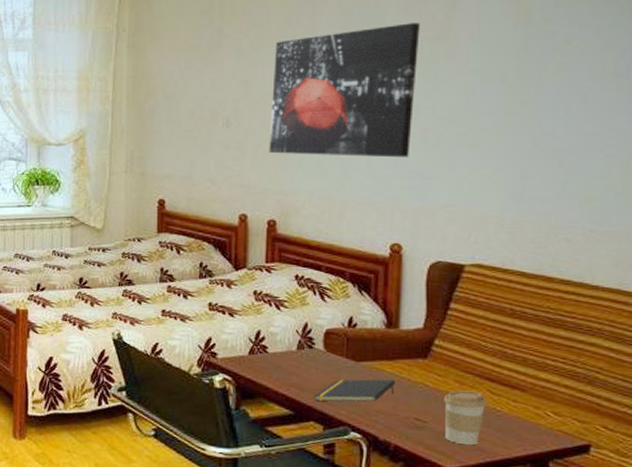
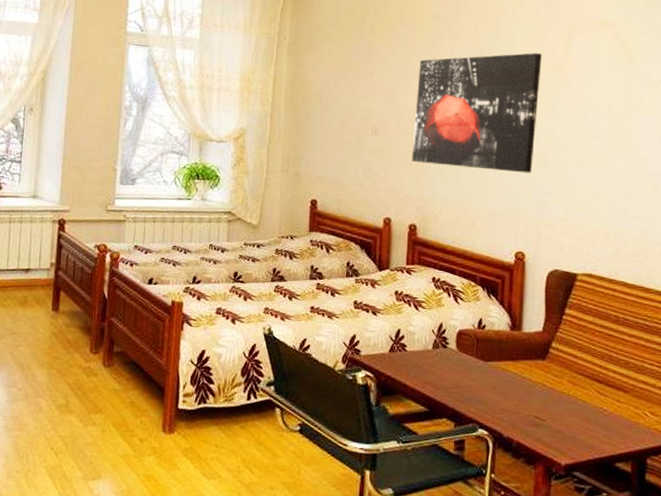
notepad: present [314,379,396,402] -> none [447,378,519,400]
coffee cup: present [444,390,486,446] -> none [559,390,595,443]

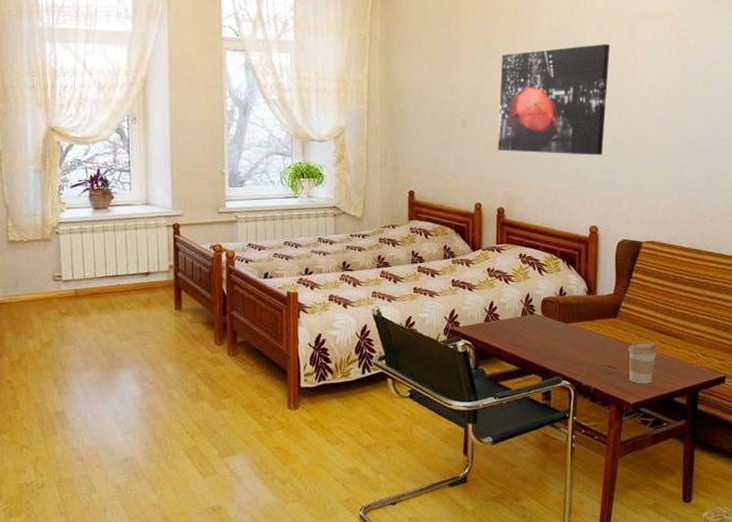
coffee cup: none [559,390,595,443] -> present [628,341,657,384]

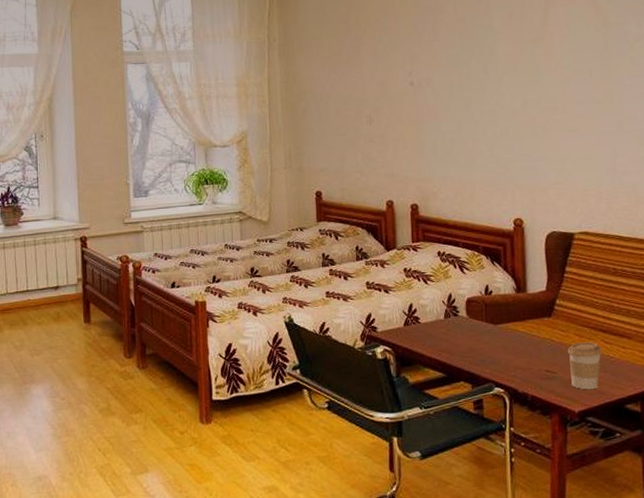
wall art: present [497,44,610,156] -> none [405,27,523,146]

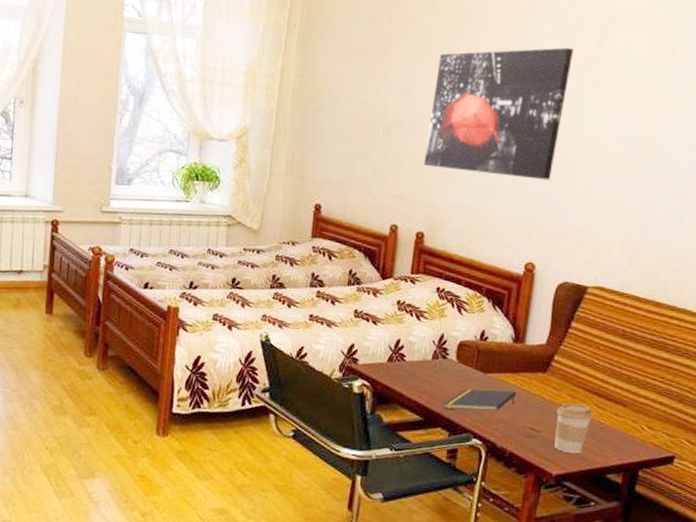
wall art: none [405,27,523,146] -> present [423,47,574,181]
notepad: none [461,337,528,362] -> present [443,389,517,412]

